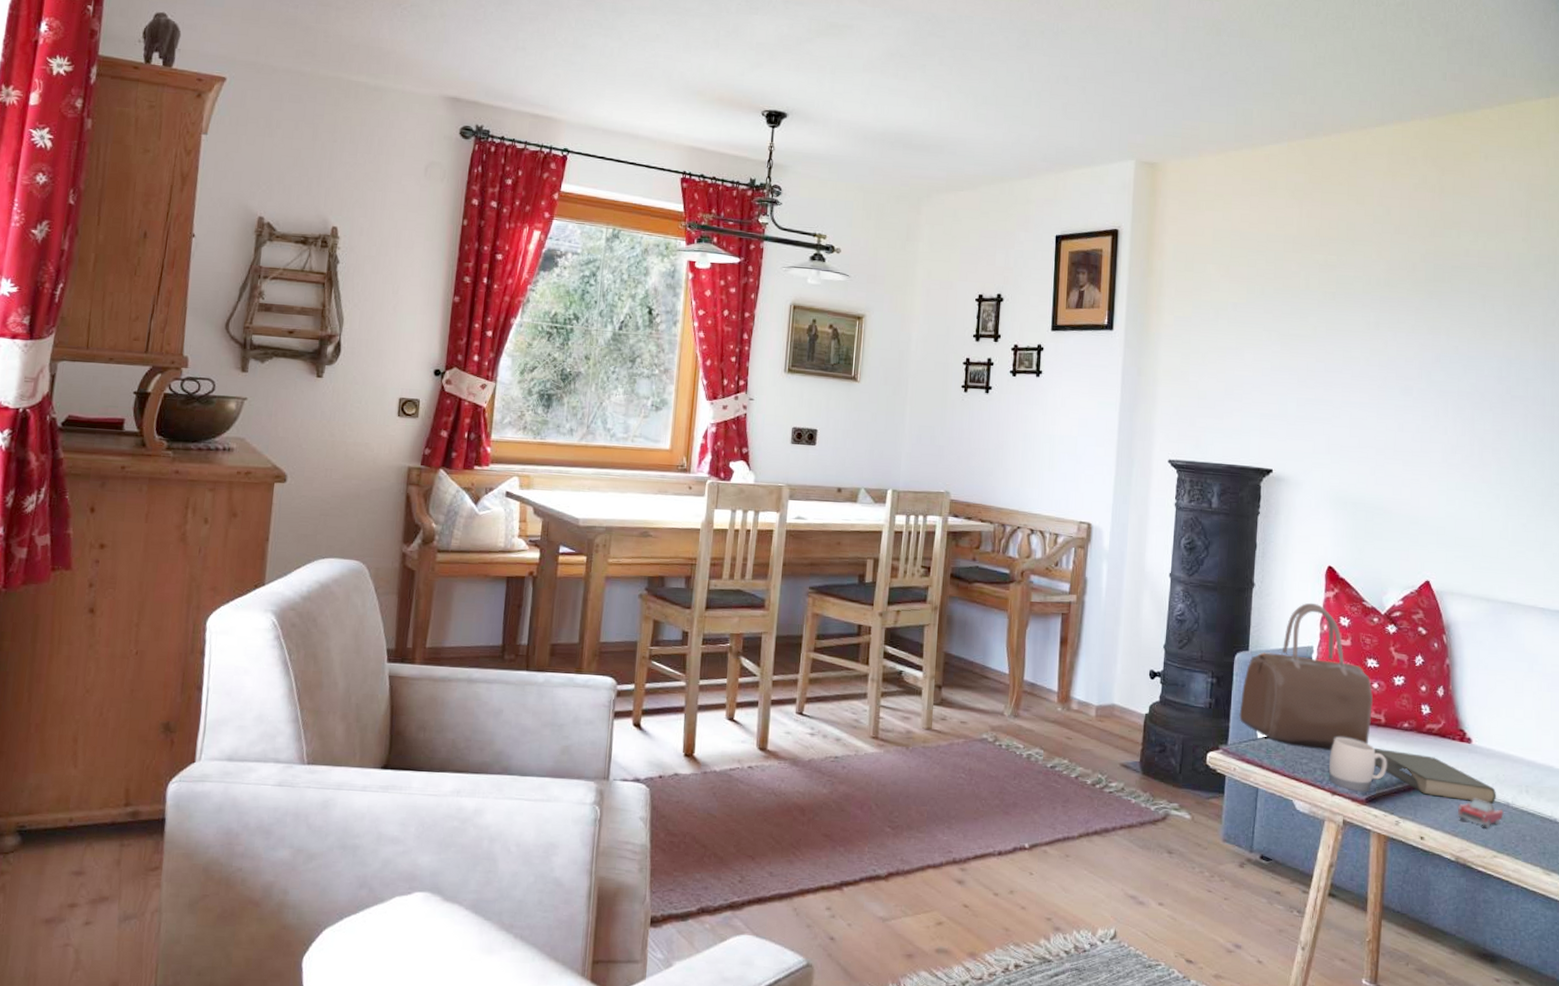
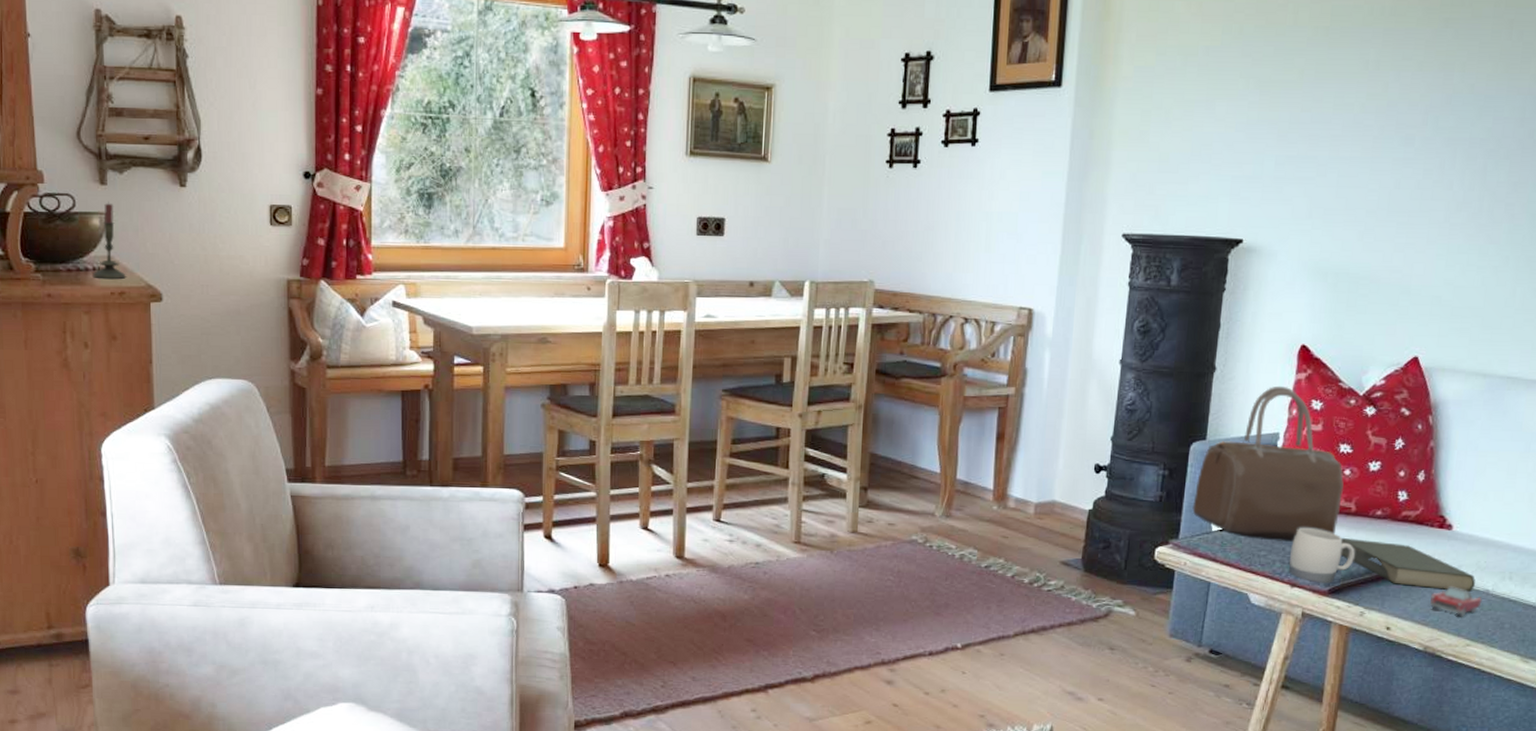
candle: none [222,388,254,460] -> present [92,202,126,280]

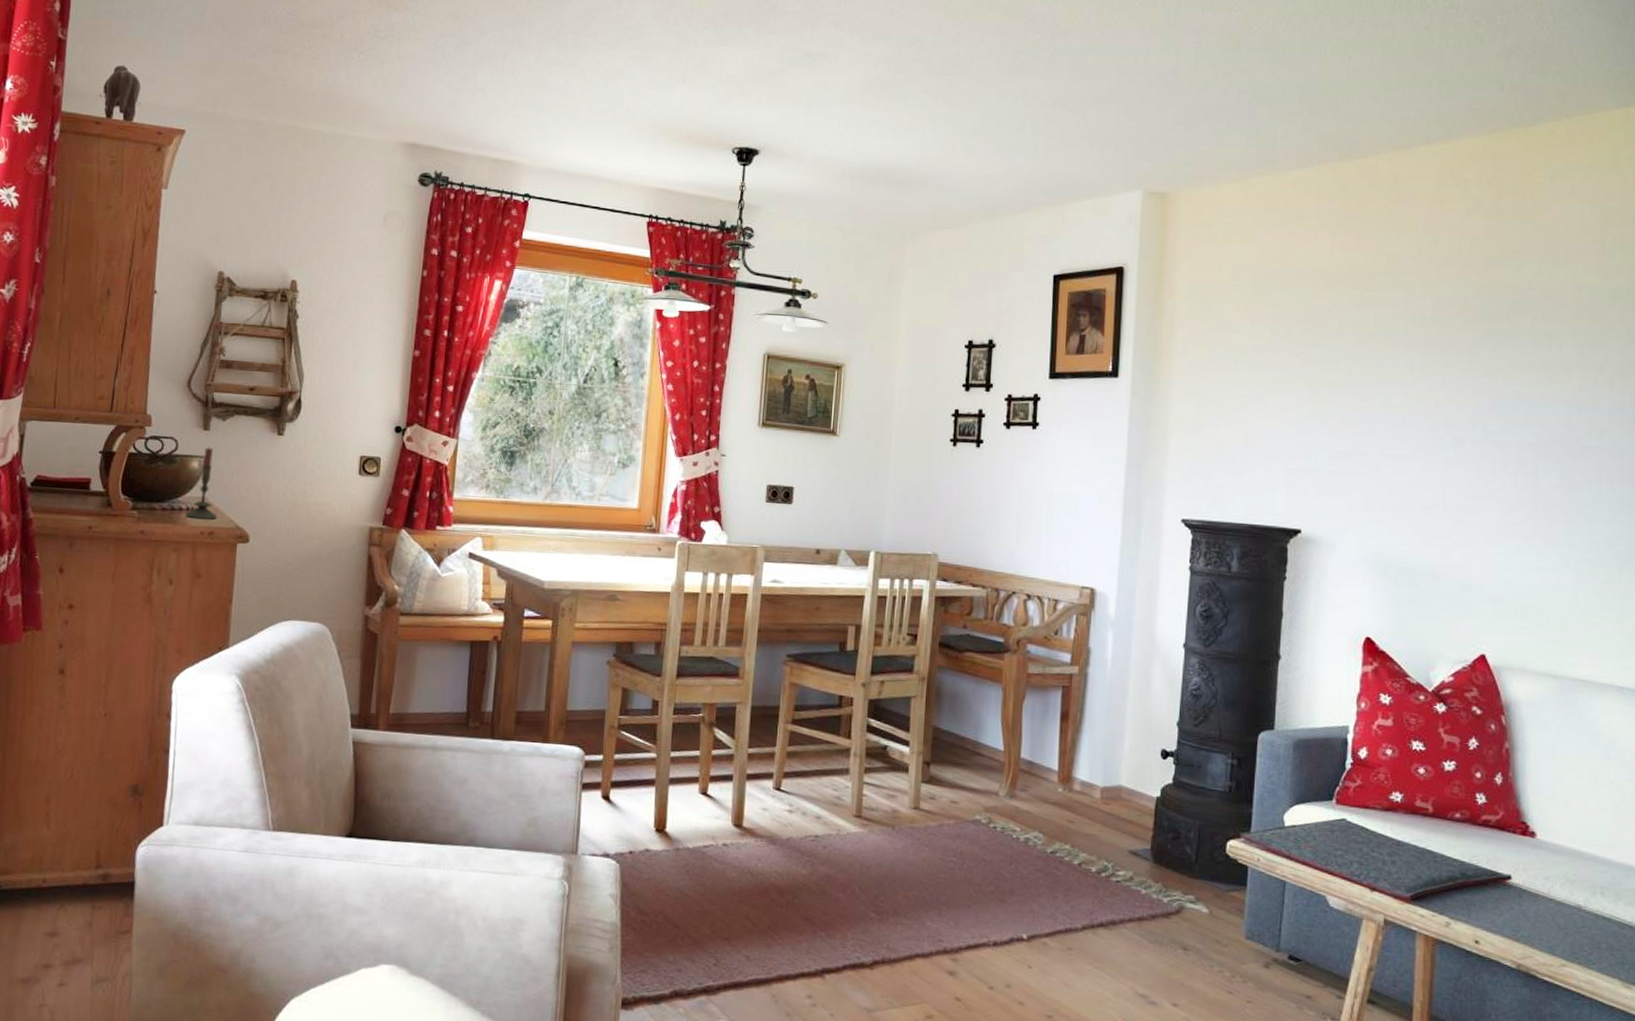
handbag: present [1192,385,1344,542] -> none [1263,677,1420,842]
mug: present [1288,527,1355,584] -> none [1366,827,1435,889]
book: present [1340,538,1475,592] -> none [1420,841,1565,906]
toy car: present [1430,586,1482,617] -> none [1520,898,1574,934]

